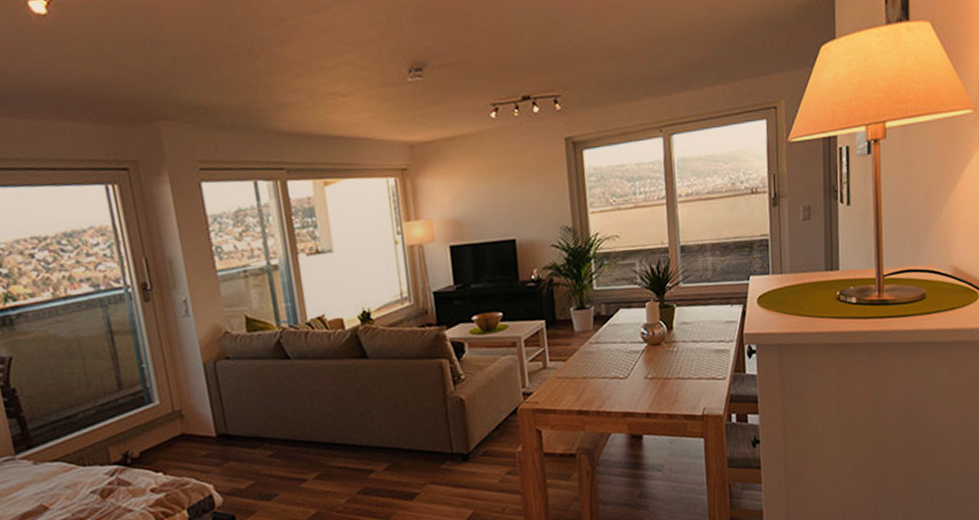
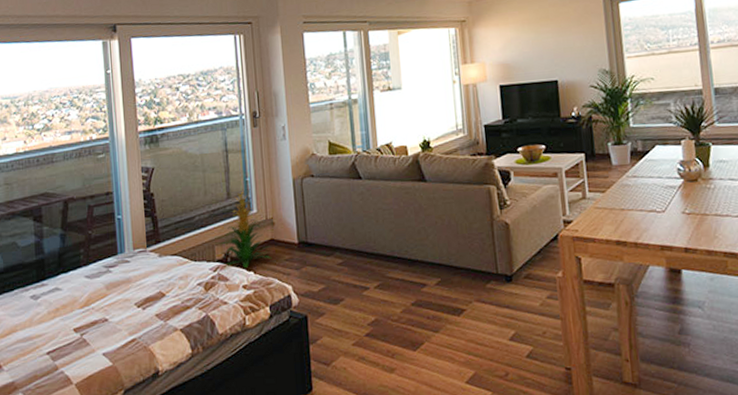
indoor plant: none [115,380,185,471] -> present [220,191,272,269]

